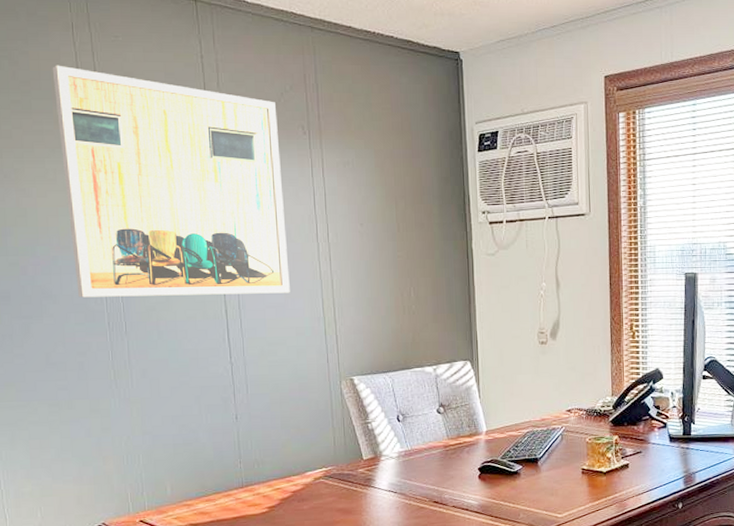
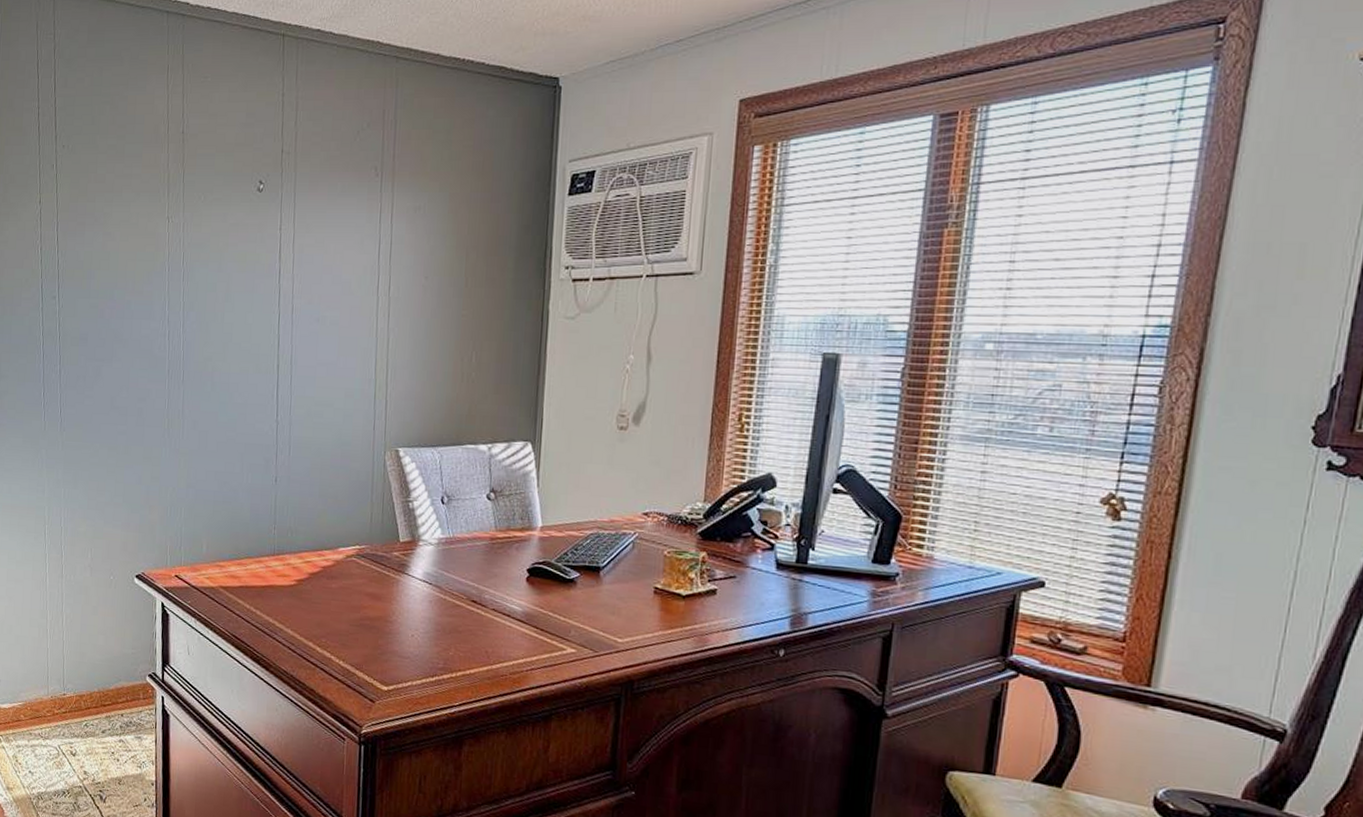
wall art: present [52,65,290,298] -> none [144,108,351,350]

